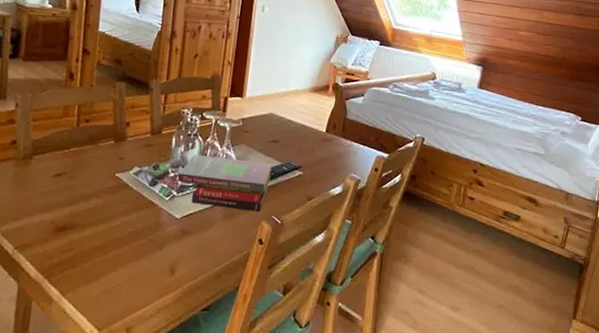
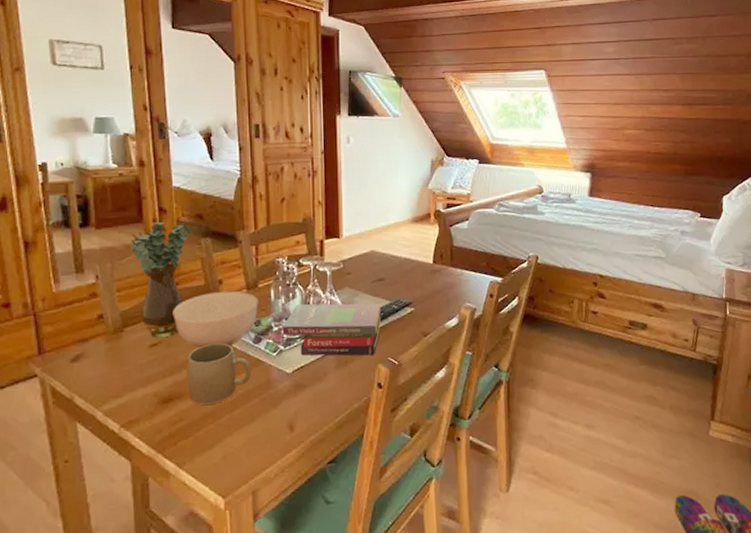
vase: none [51,57,109,170] -> present [131,217,192,338]
bowl: none [79,132,160,185] -> present [173,290,258,348]
mug: none [82,180,144,239] -> present [187,342,251,406]

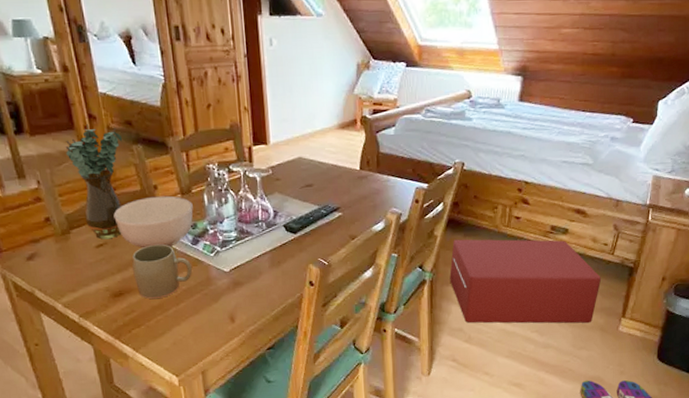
books: present [282,303,382,356] -> none [217,208,311,257]
suitcase: none [527,335,686,429] -> present [449,239,602,323]

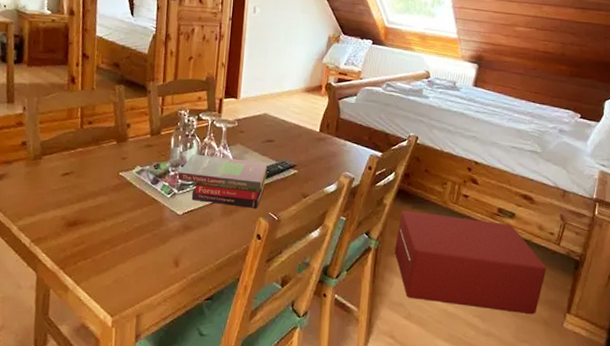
vase: present [65,124,123,240] -> none [55,62,109,169]
bowl: present [113,195,194,249] -> none [84,133,160,184]
mug: present [132,244,192,300] -> none [91,179,147,234]
books: none [217,208,311,257] -> present [177,153,268,208]

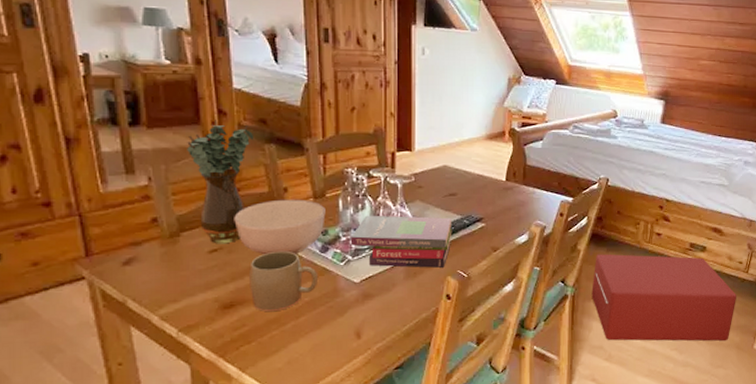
vase: none [55,62,109,169] -> present [187,120,254,244]
bowl: none [84,133,160,184] -> present [234,199,326,255]
mug: none [91,179,147,234] -> present [249,250,317,312]

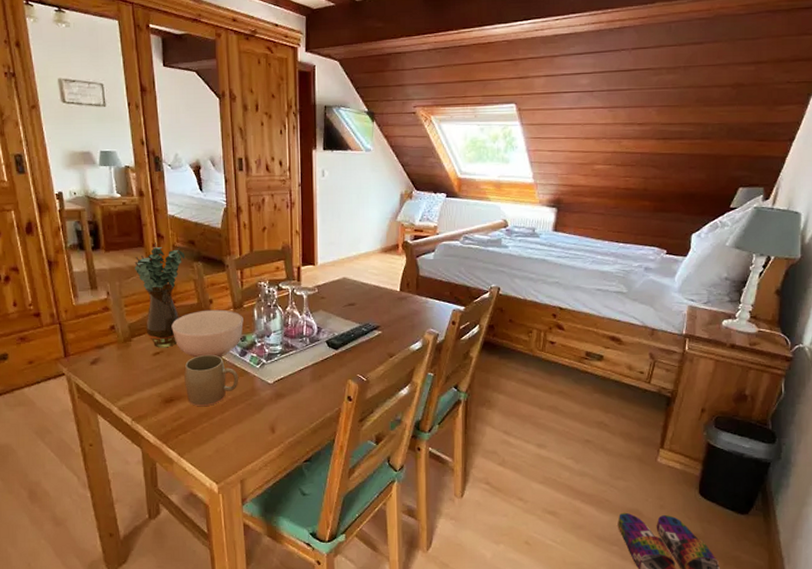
books: present [350,215,452,268] -> none [264,323,352,372]
suitcase: present [591,254,737,341] -> none [484,361,638,452]

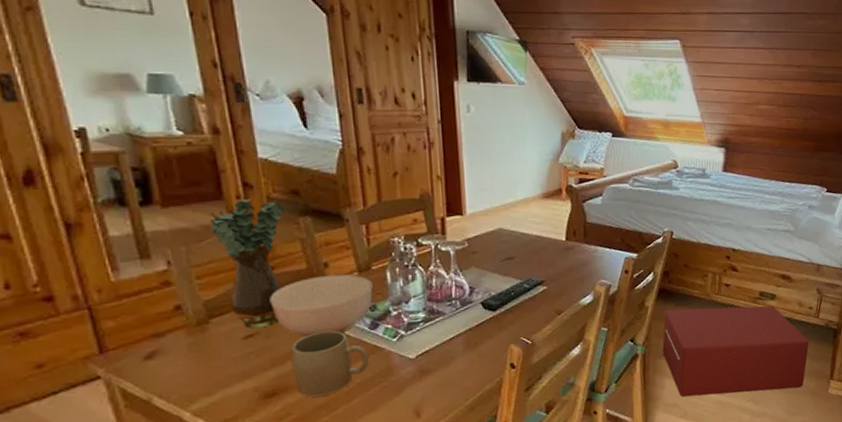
suitcase: none [484,361,638,452] -> present [662,305,810,397]

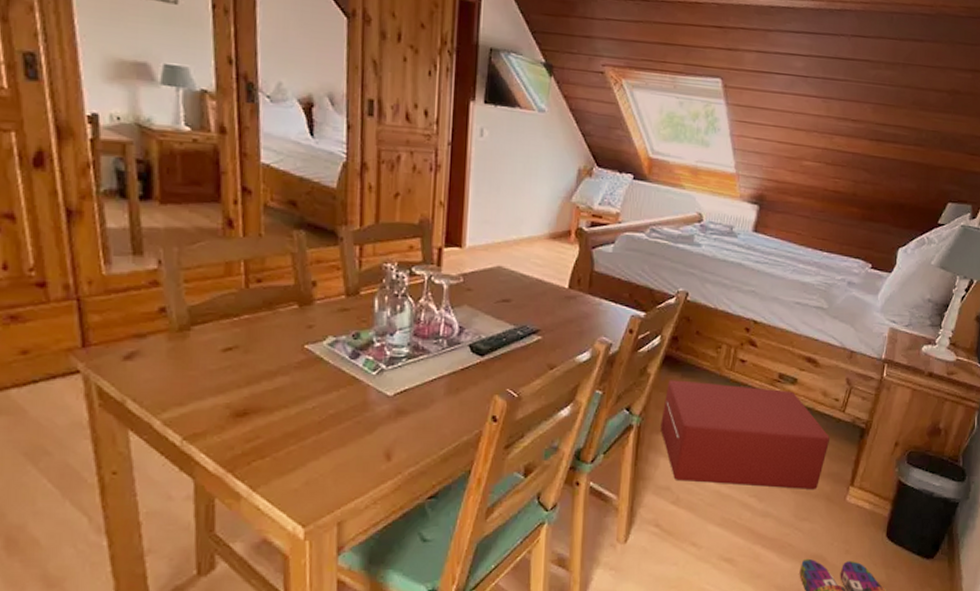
vase: present [209,194,287,329] -> none [204,198,282,342]
bowl: present [269,274,373,337] -> none [253,294,359,359]
mug: present [291,330,369,398] -> none [266,353,345,424]

